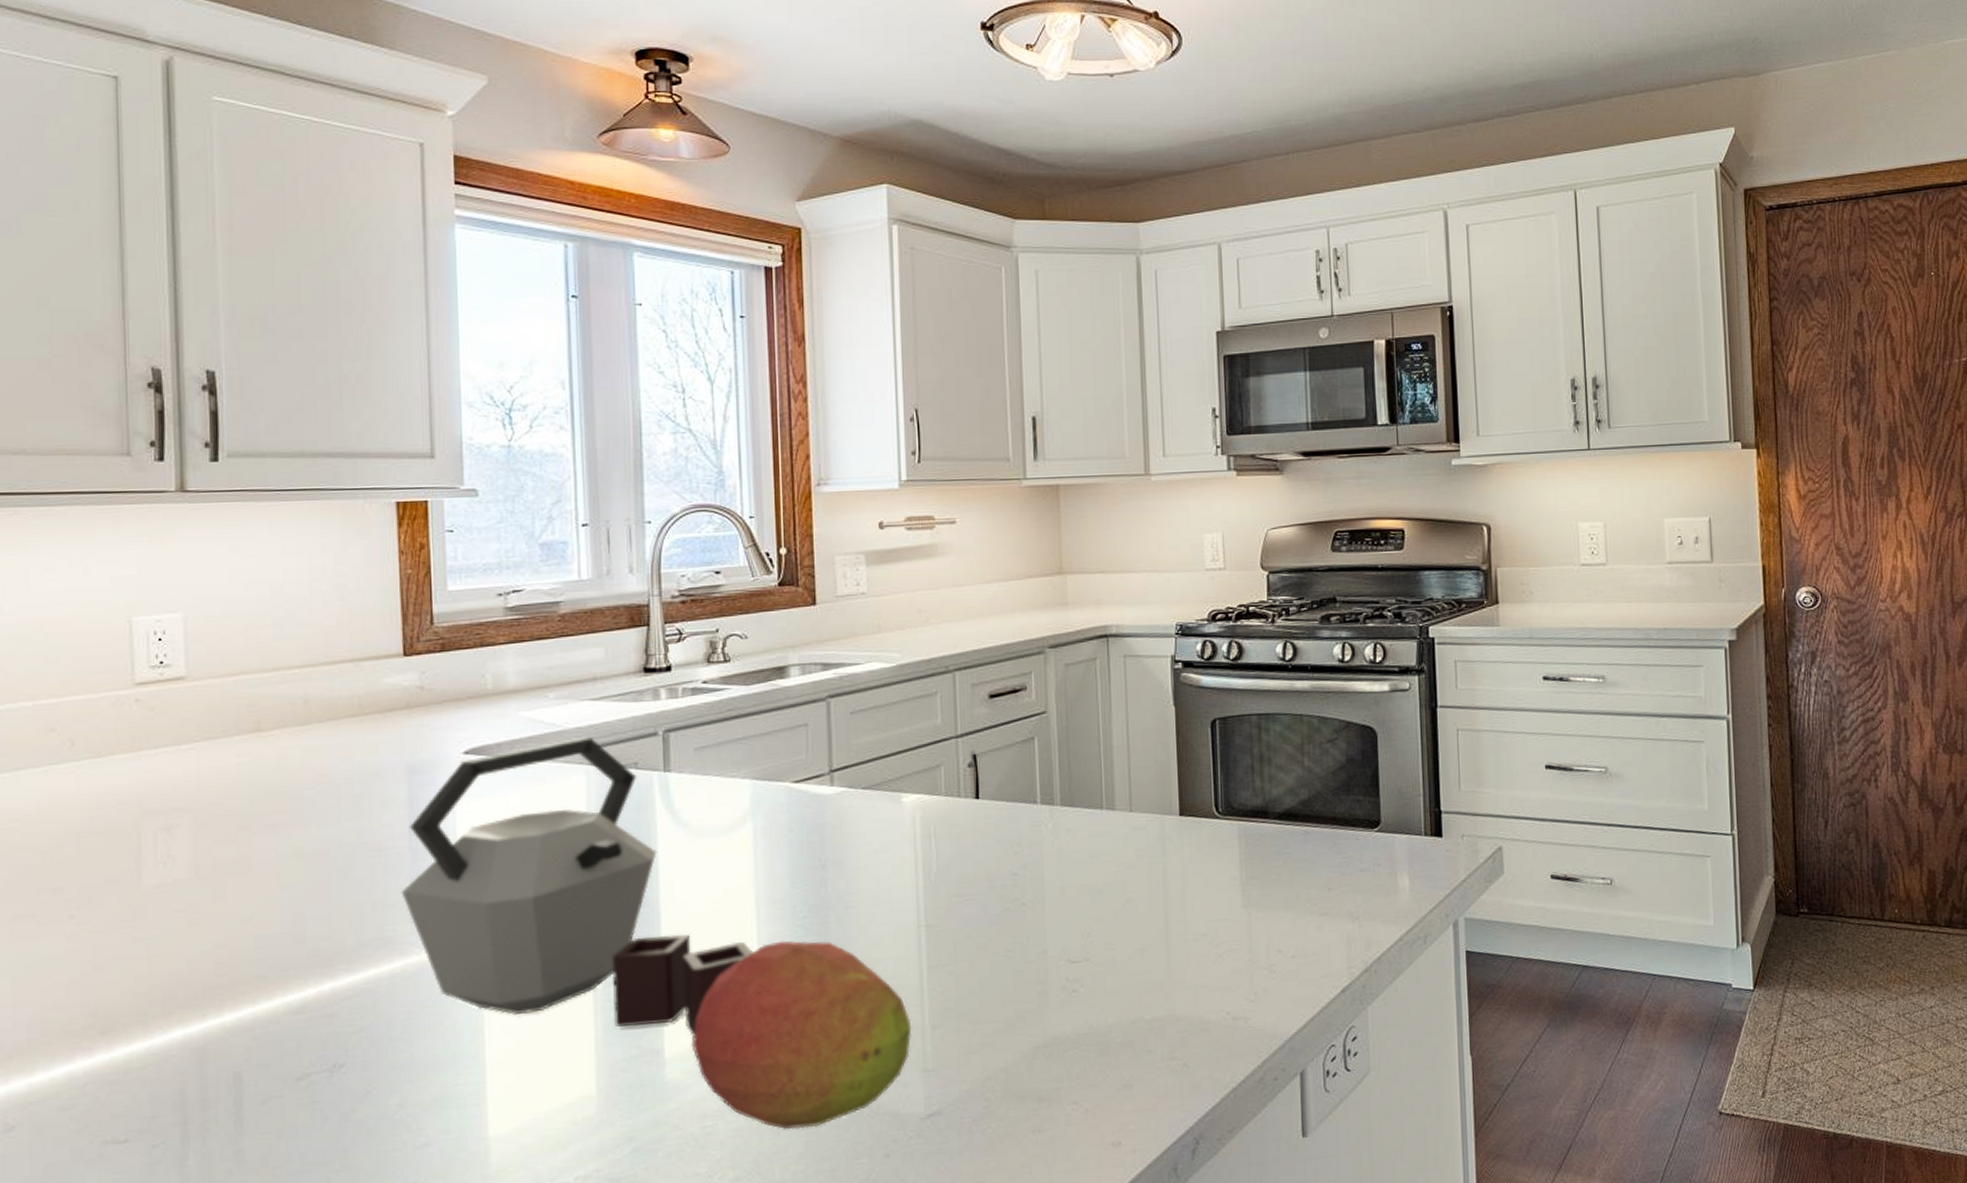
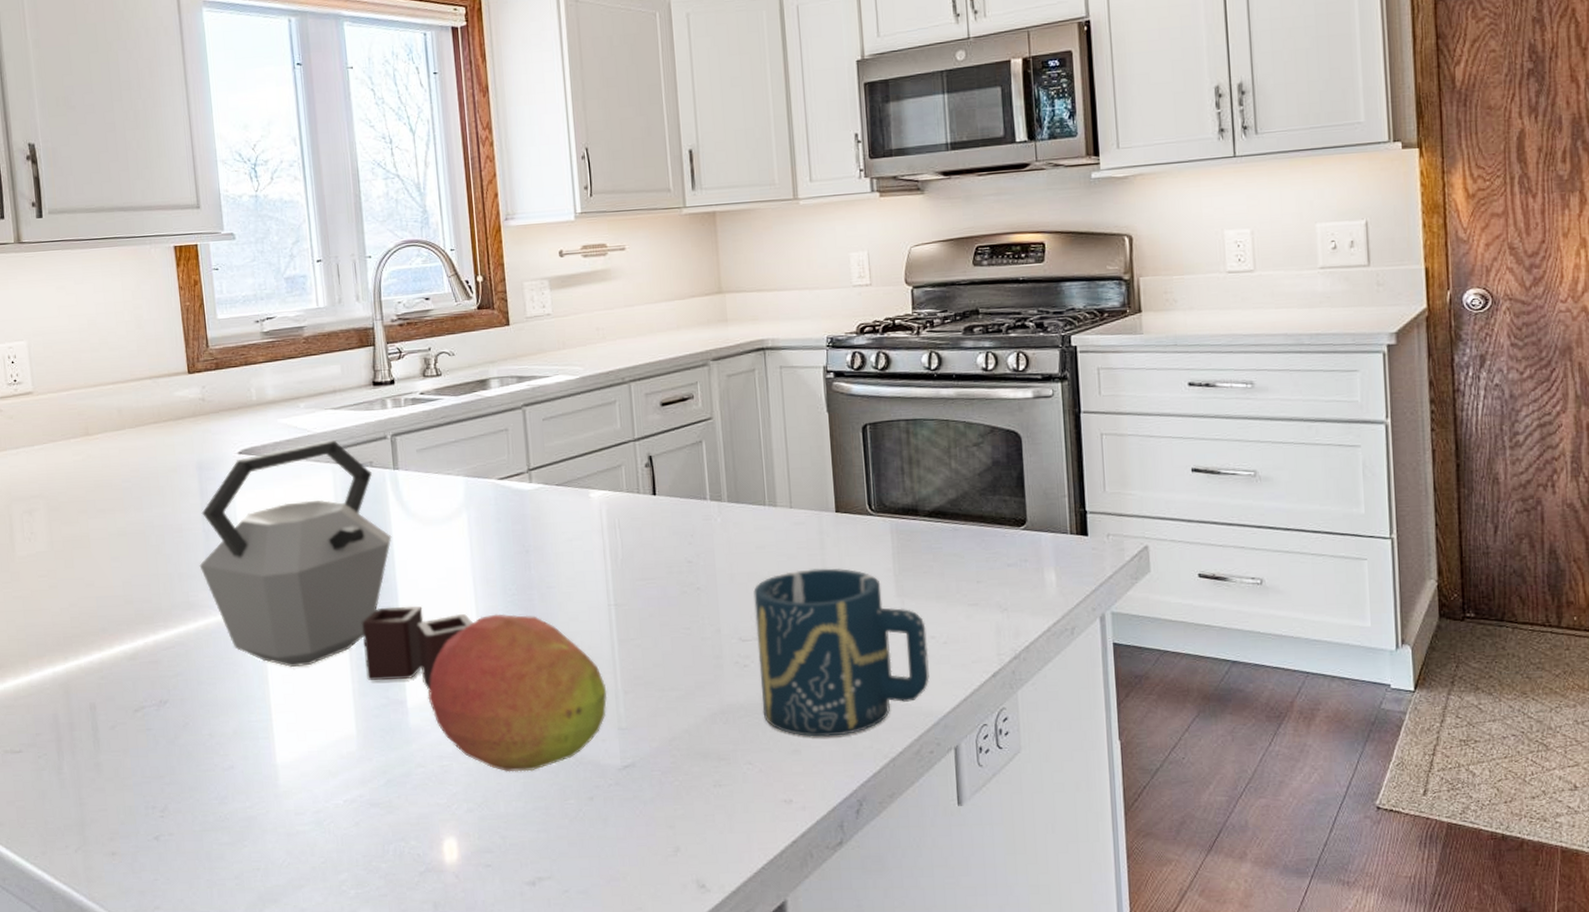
cup: none [1086,878,1276,1069] -> present [753,568,930,737]

